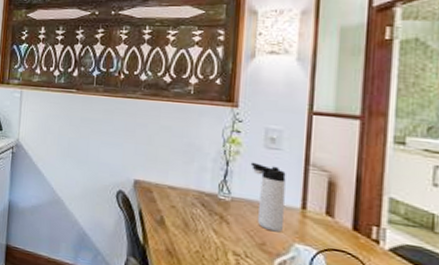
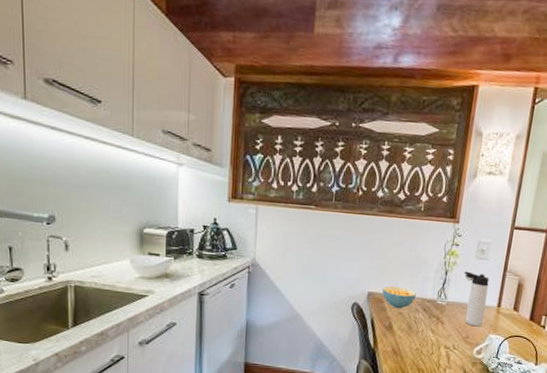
cereal bowl: none [150,174,191,202] -> present [382,285,416,309]

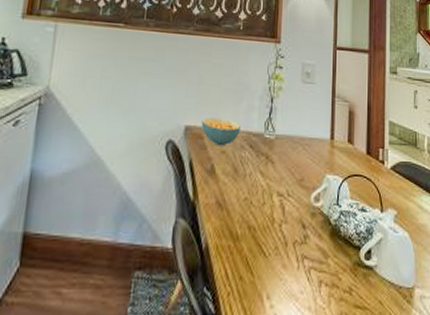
thermos bottle: present [464,271,490,327] -> none [291,97,318,166]

